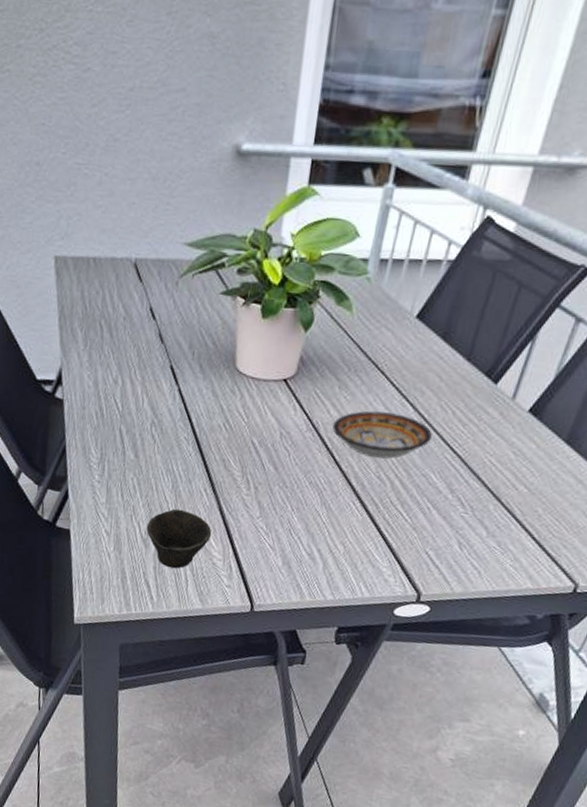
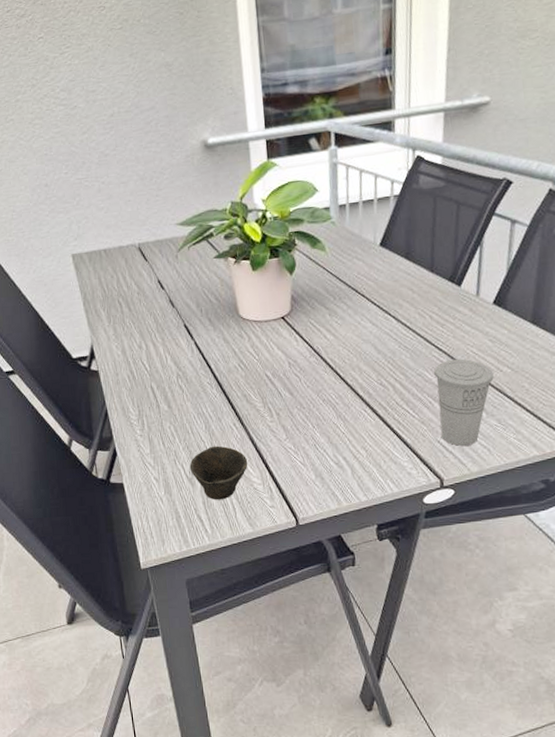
bowl: present [332,410,432,459] -> none [331,327,418,369]
cup: none [431,465,508,564] -> present [434,358,494,446]

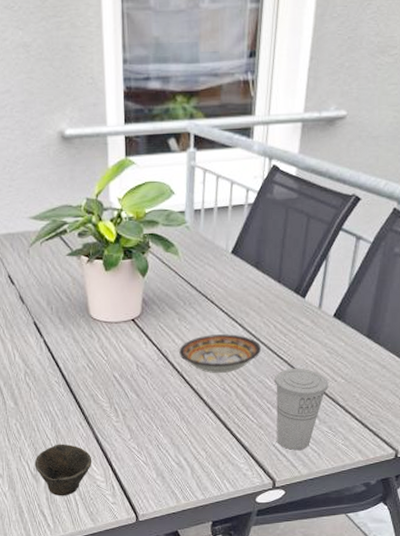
bowl: none [331,327,418,369] -> present [179,334,261,374]

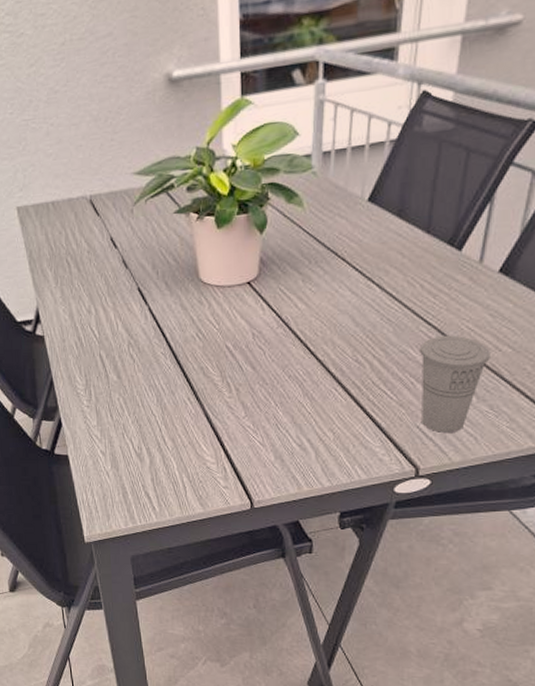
cup: present [34,443,92,496] -> none [138,421,202,478]
bowl: present [179,334,261,374] -> none [303,296,403,343]

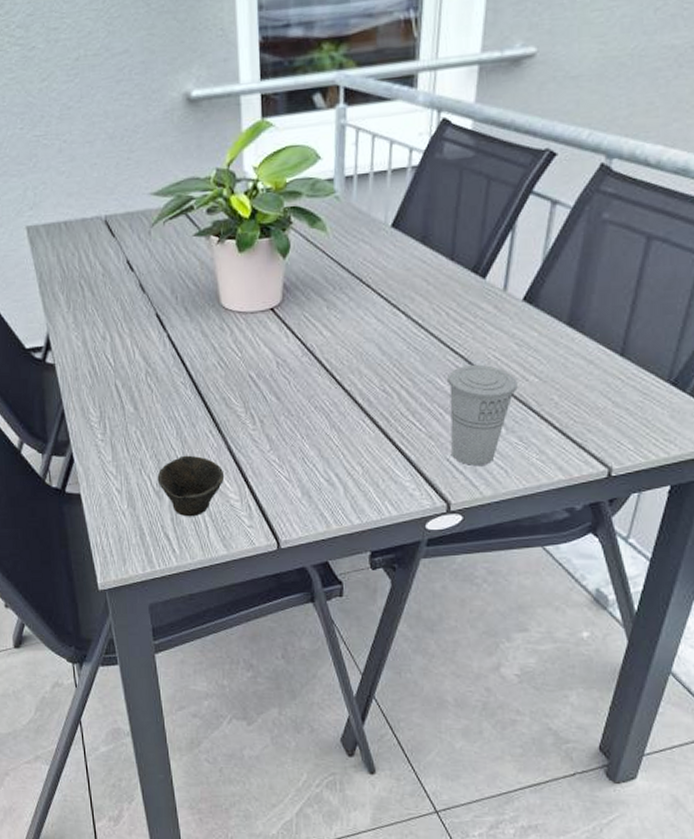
cup: none [138,421,202,478] -> present [157,455,225,517]

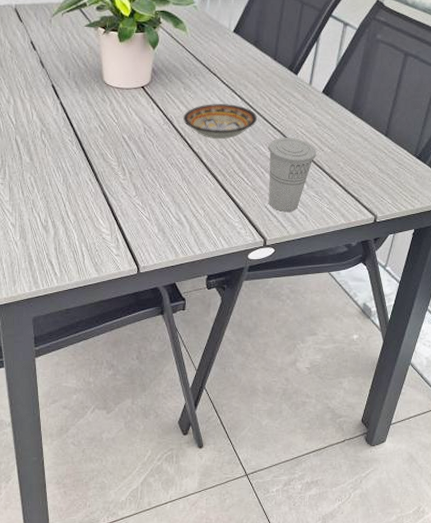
cup: present [157,455,225,517] -> none [45,198,99,247]
bowl: none [328,324,430,373] -> present [183,104,257,140]

